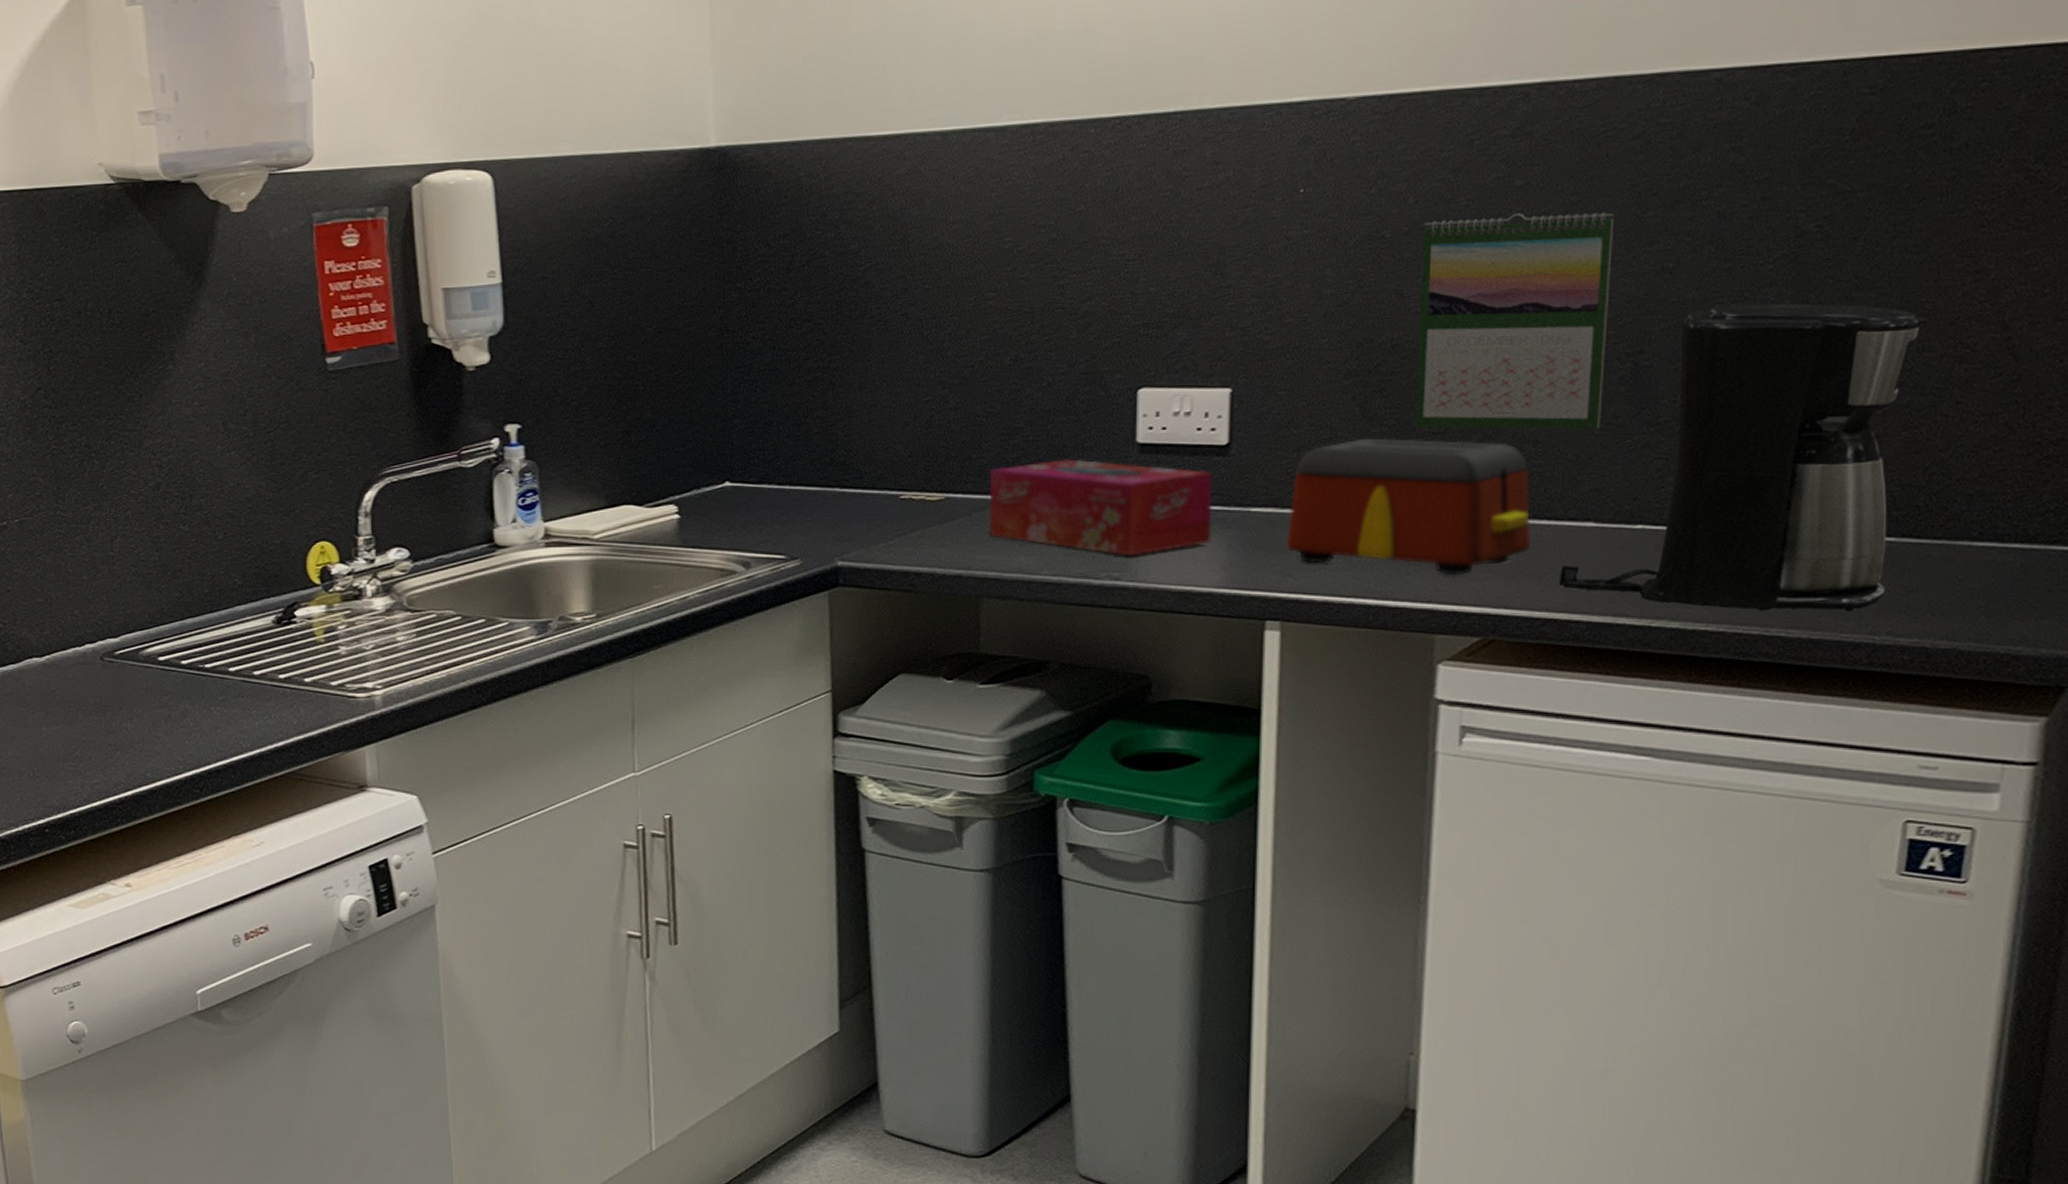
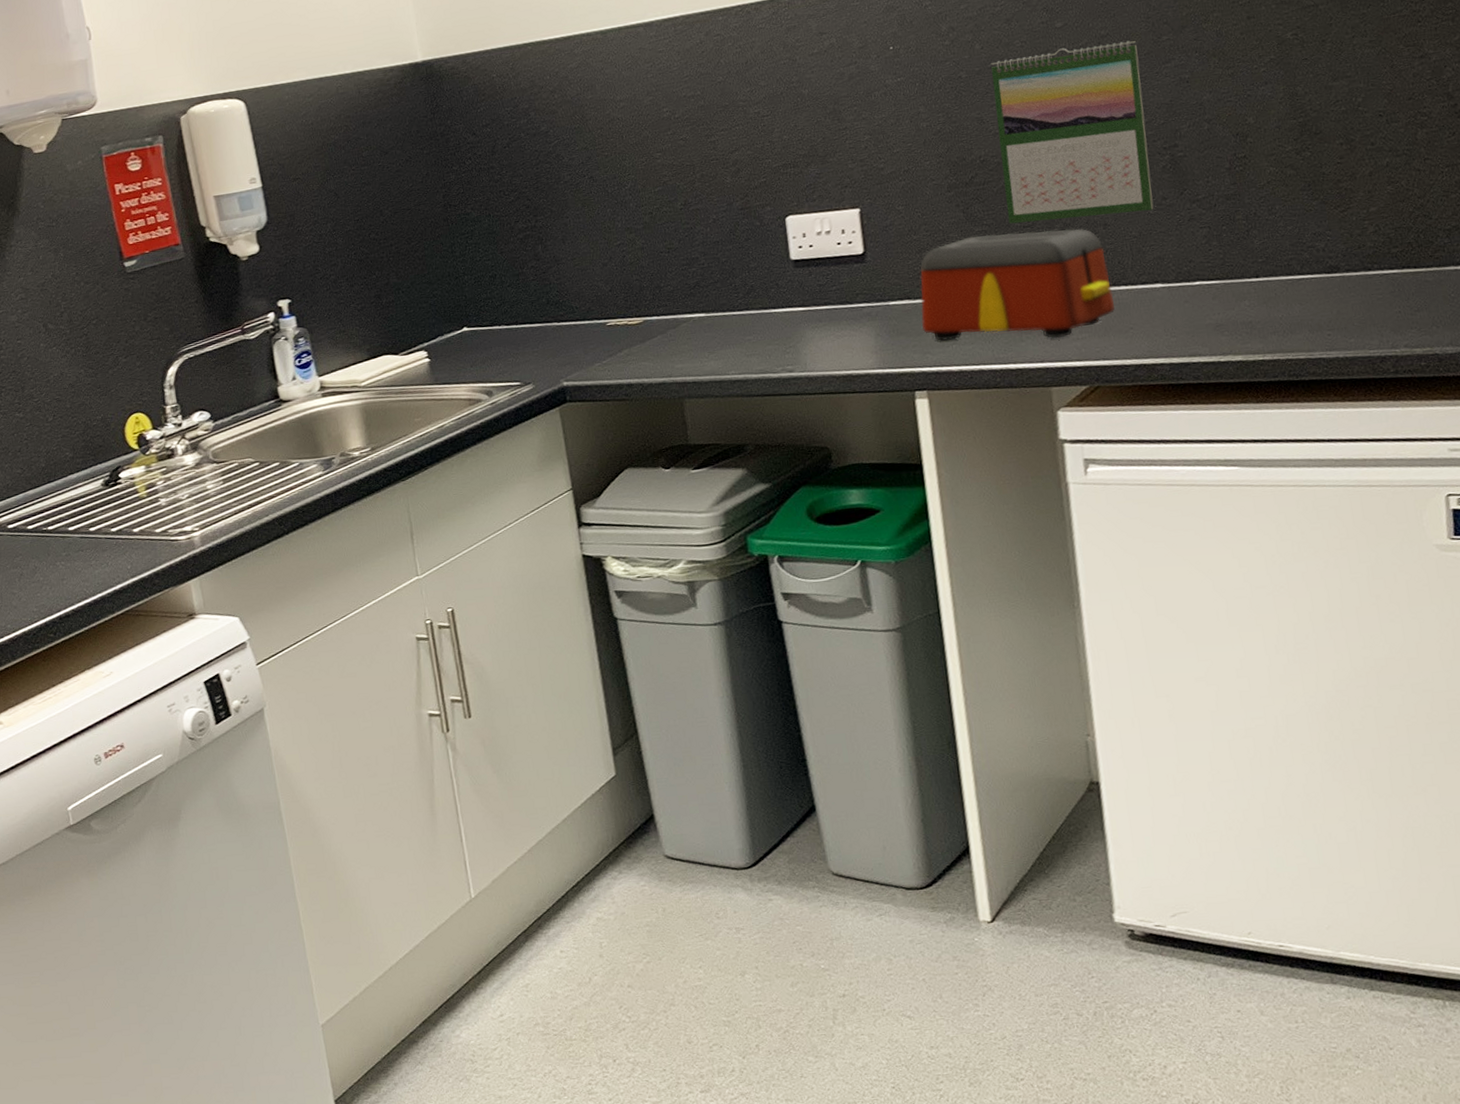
tissue box: present [989,459,1212,556] -> none [676,276,862,352]
coffee maker: present [1558,302,1928,612] -> none [1141,91,1399,342]

